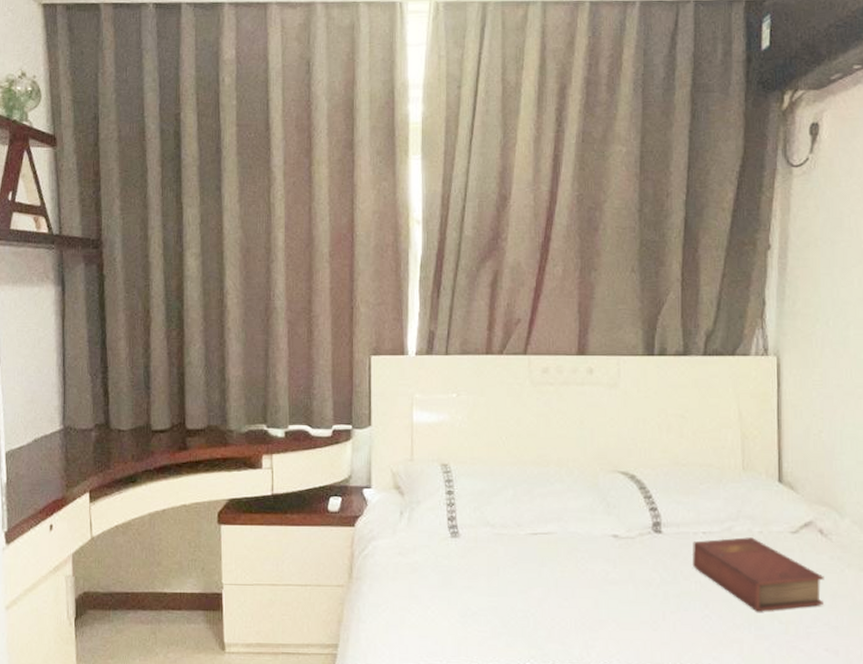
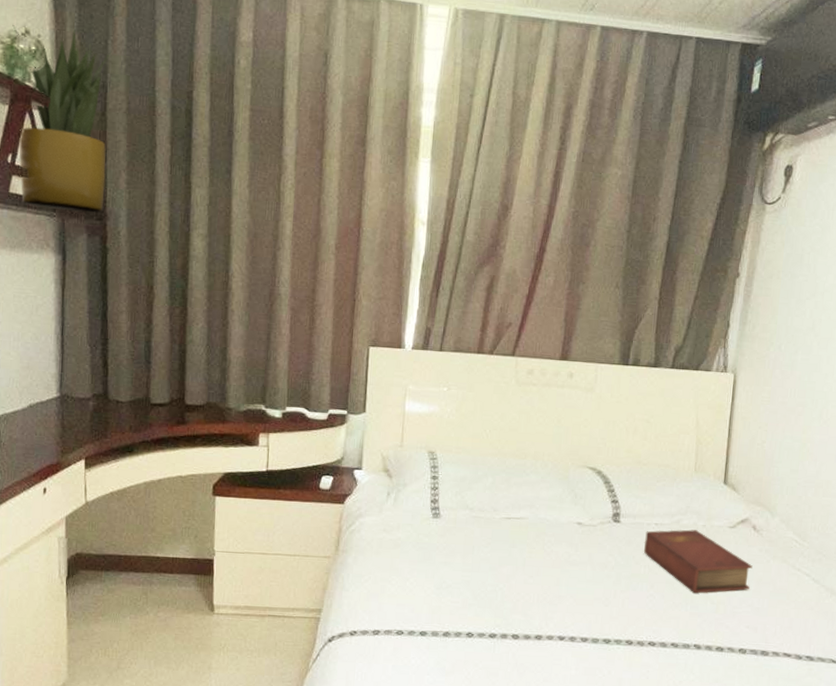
planter: none [10,67,101,242] -> present [12,25,111,213]

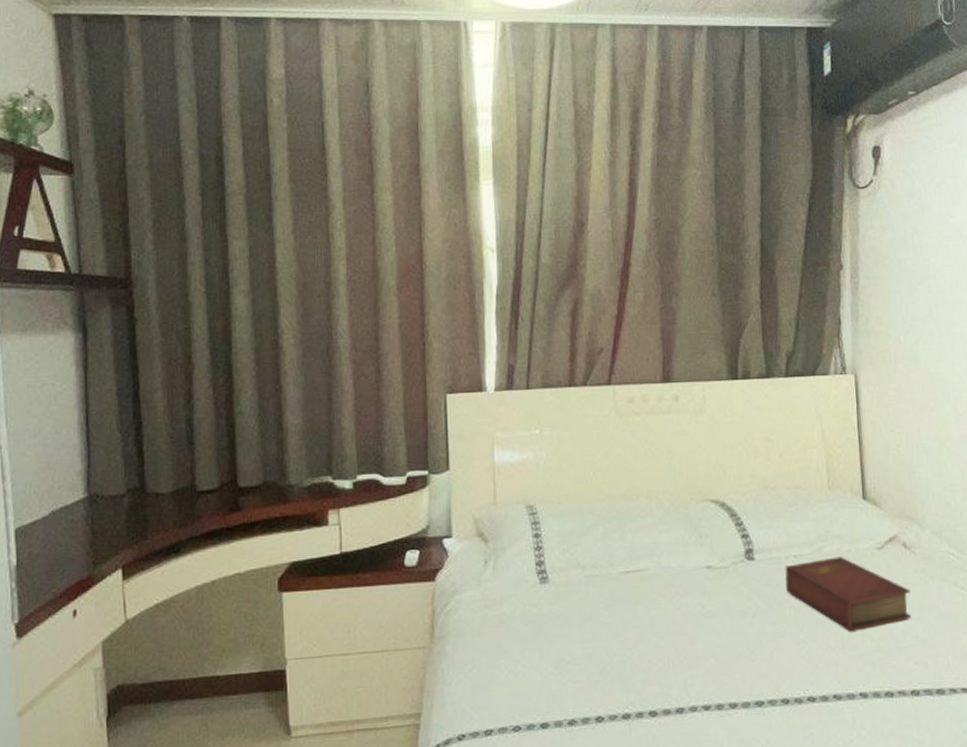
planter: present [12,25,111,213] -> none [14,85,129,283]

